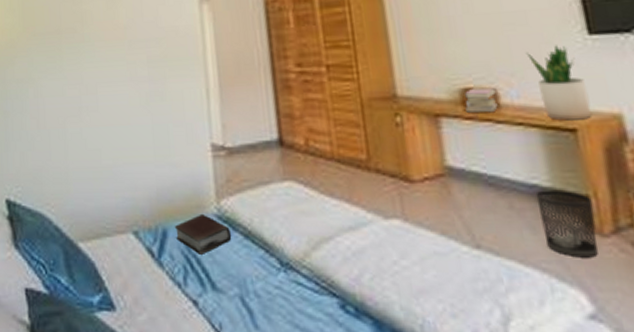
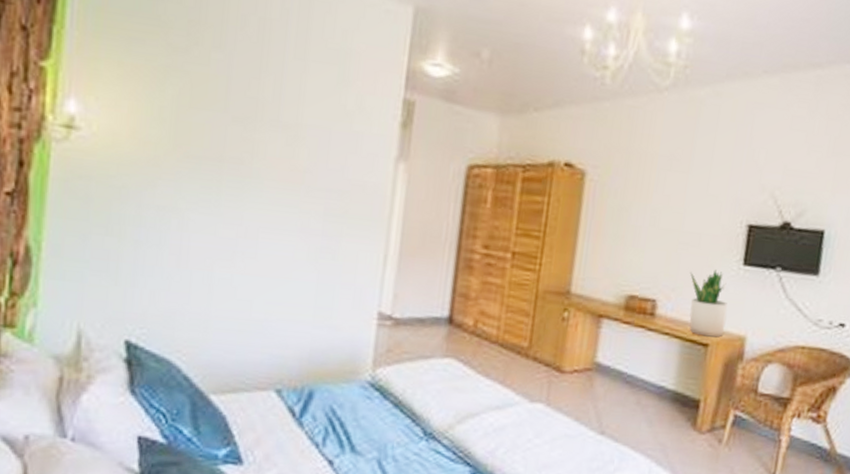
bible: present [174,213,232,254] -> none [322,379,382,418]
books: present [465,87,498,113] -> none [626,296,656,321]
waste bin: present [535,189,598,258] -> none [656,391,702,449]

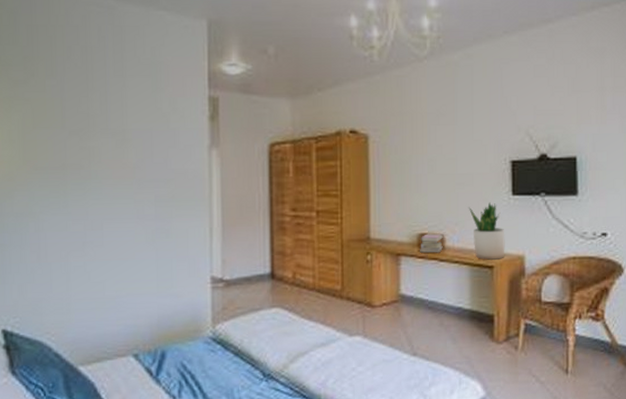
books: none [626,296,656,321] -> present [420,233,443,253]

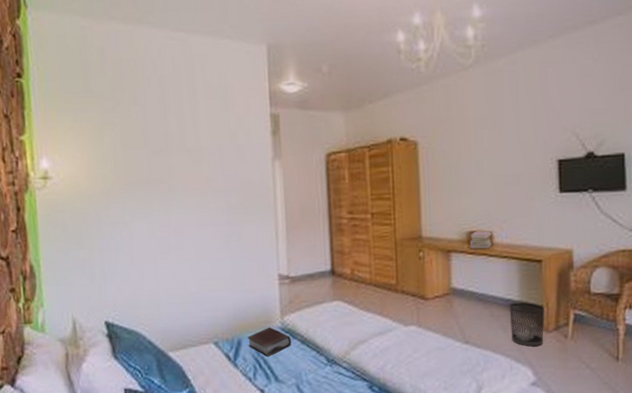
bible: none [172,337,224,371] -> present [247,327,292,357]
waste bin: none [459,311,495,359] -> present [509,302,545,347]
planter: present [468,202,505,260] -> none [515,200,553,255]

